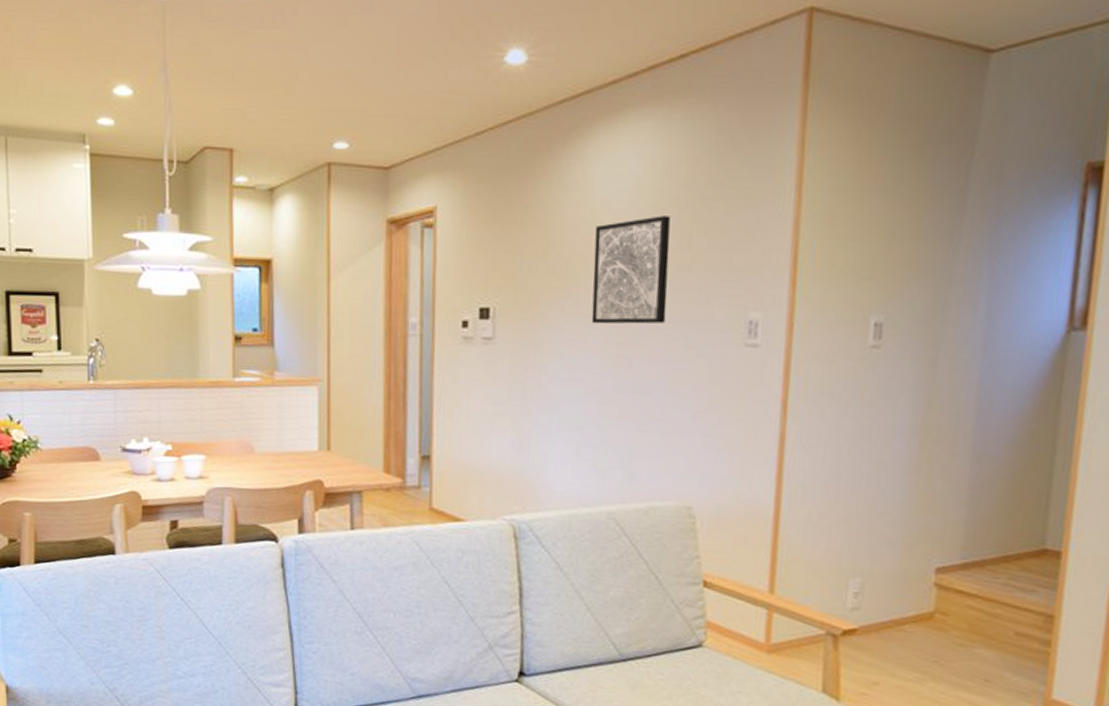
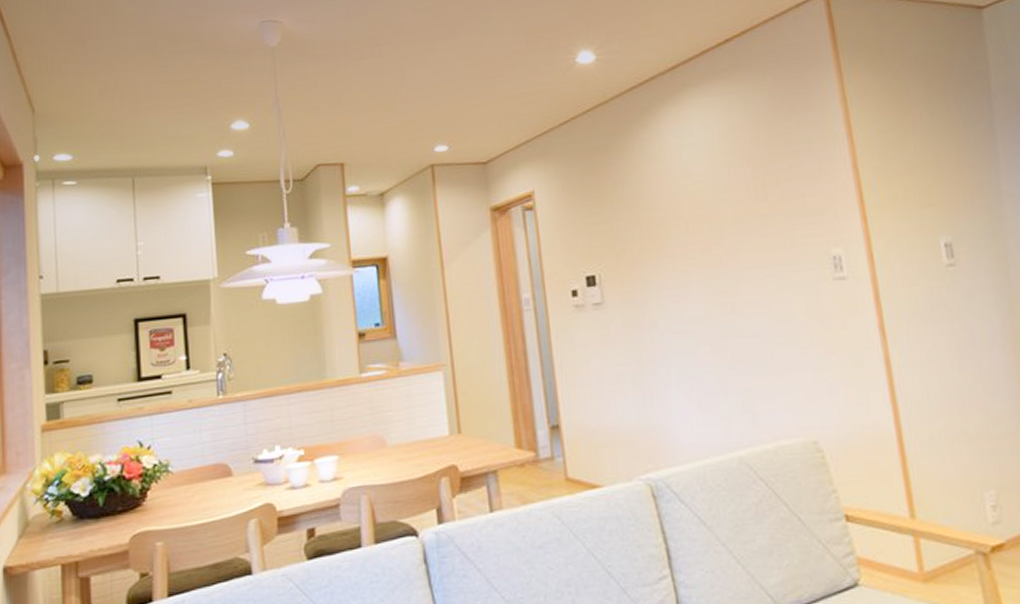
wall art: present [591,216,671,324] -> none [680,173,758,278]

